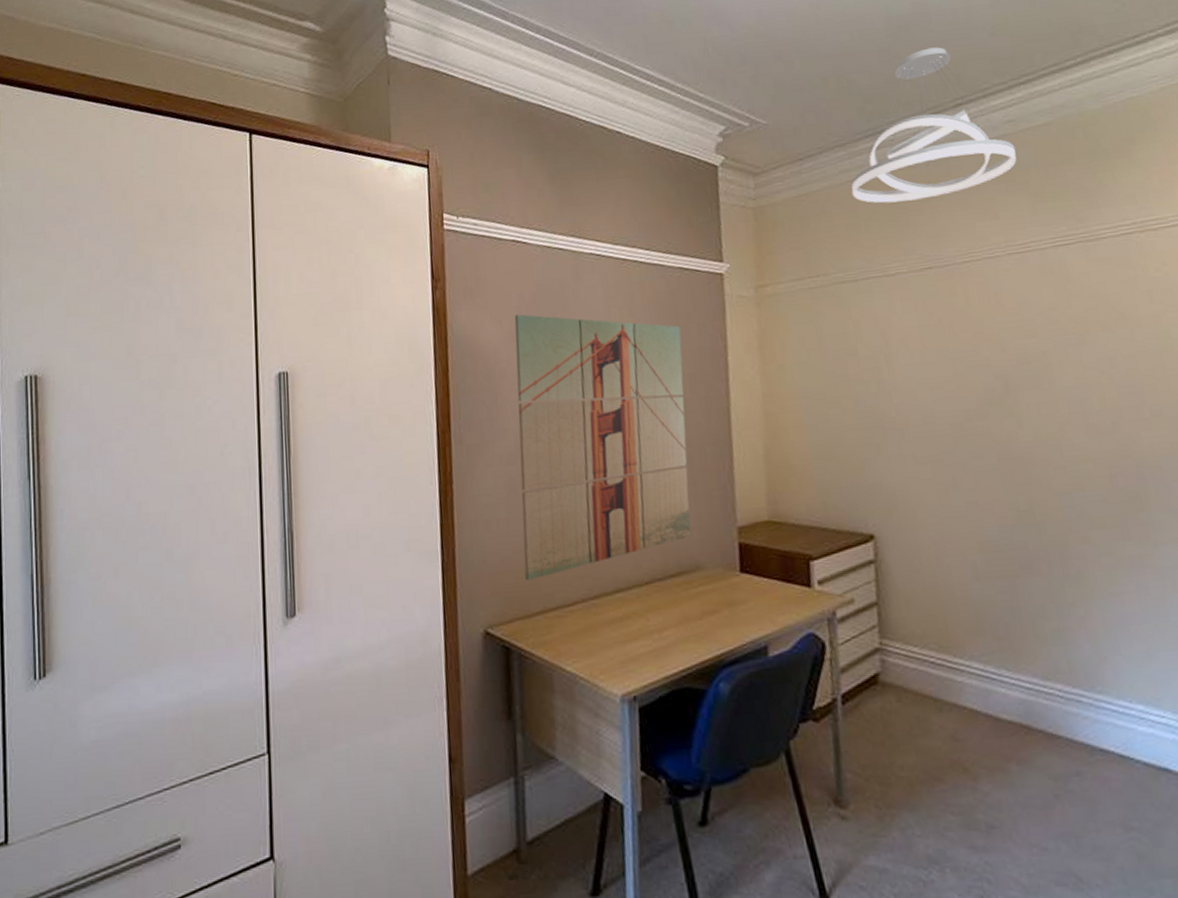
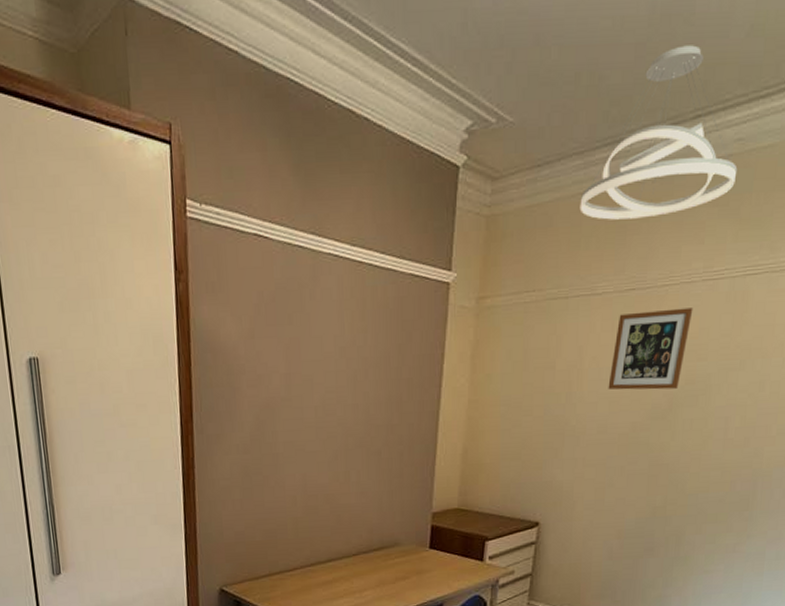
wall art: present [514,314,691,581] -> none [253,312,405,551]
picture frame: none [920,282,1011,375] -> present [608,308,693,390]

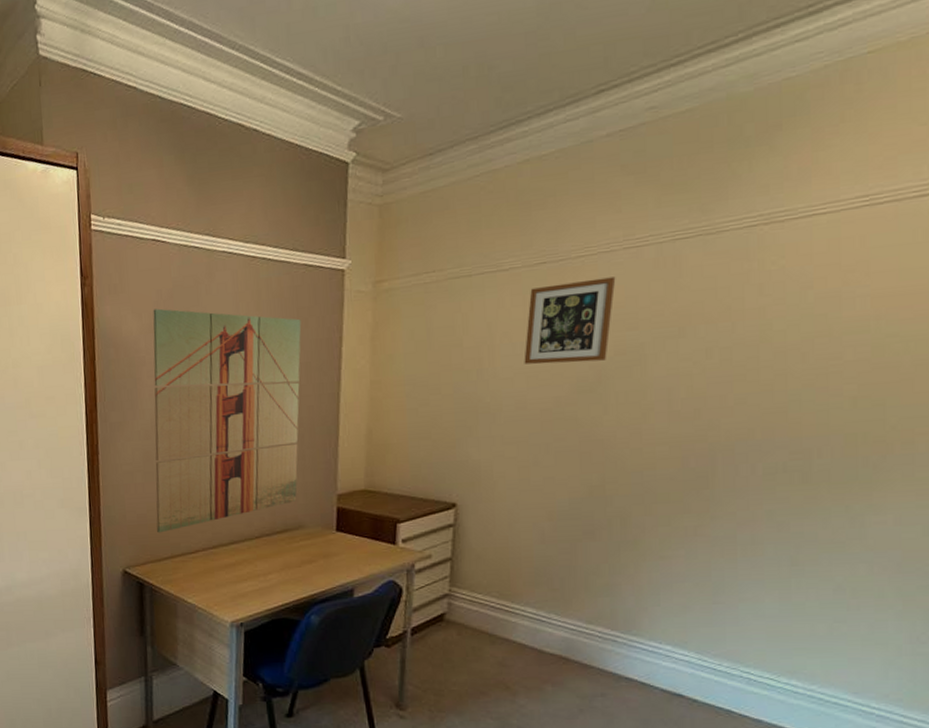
wall art: none [253,312,405,551] -> present [153,308,302,533]
pendant light: present [579,45,738,220] -> none [477,26,653,198]

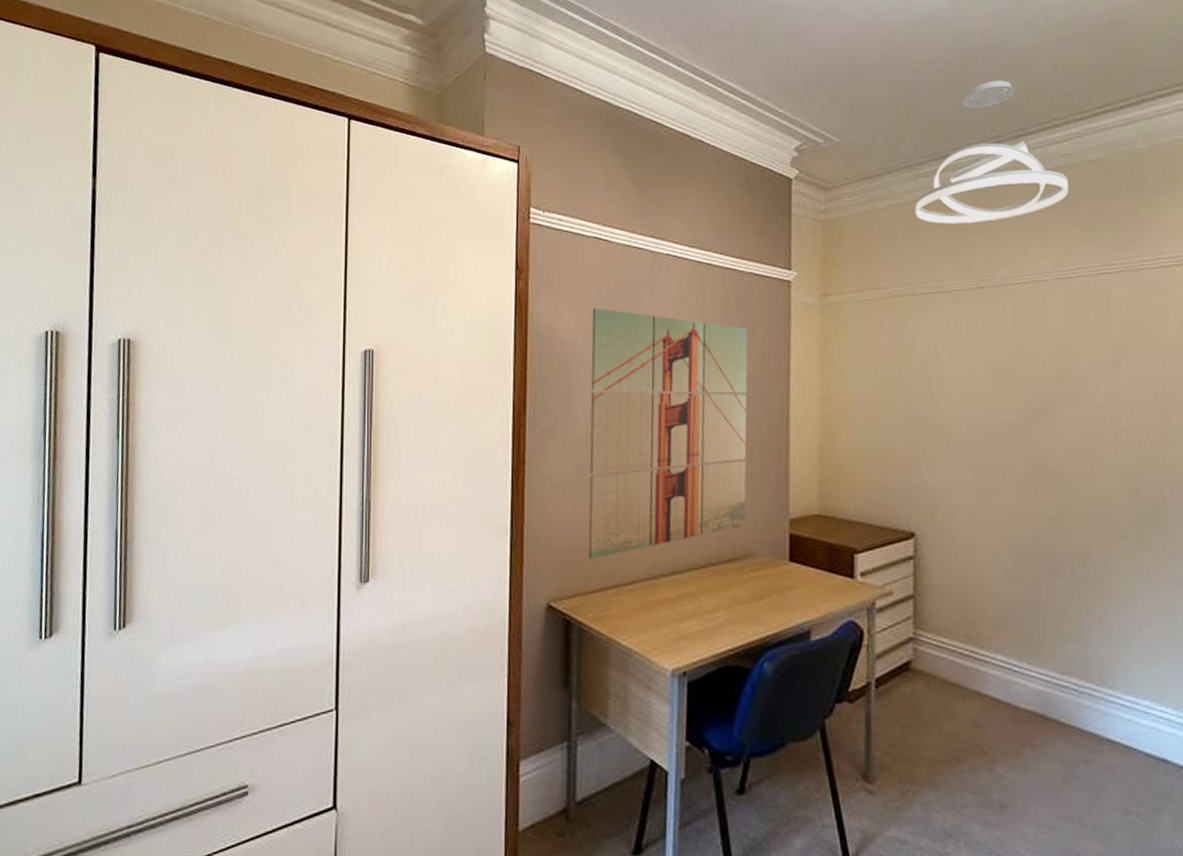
pendant light: none [477,26,653,198] -> present [914,80,1069,224]
picture frame: present [524,277,616,364] -> none [971,305,1051,387]

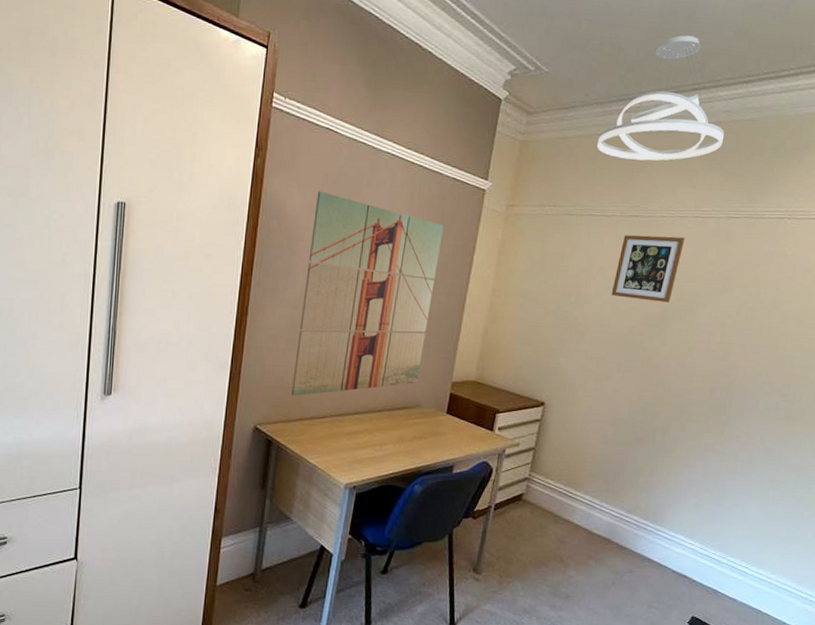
picture frame: none [971,305,1051,387] -> present [611,235,685,303]

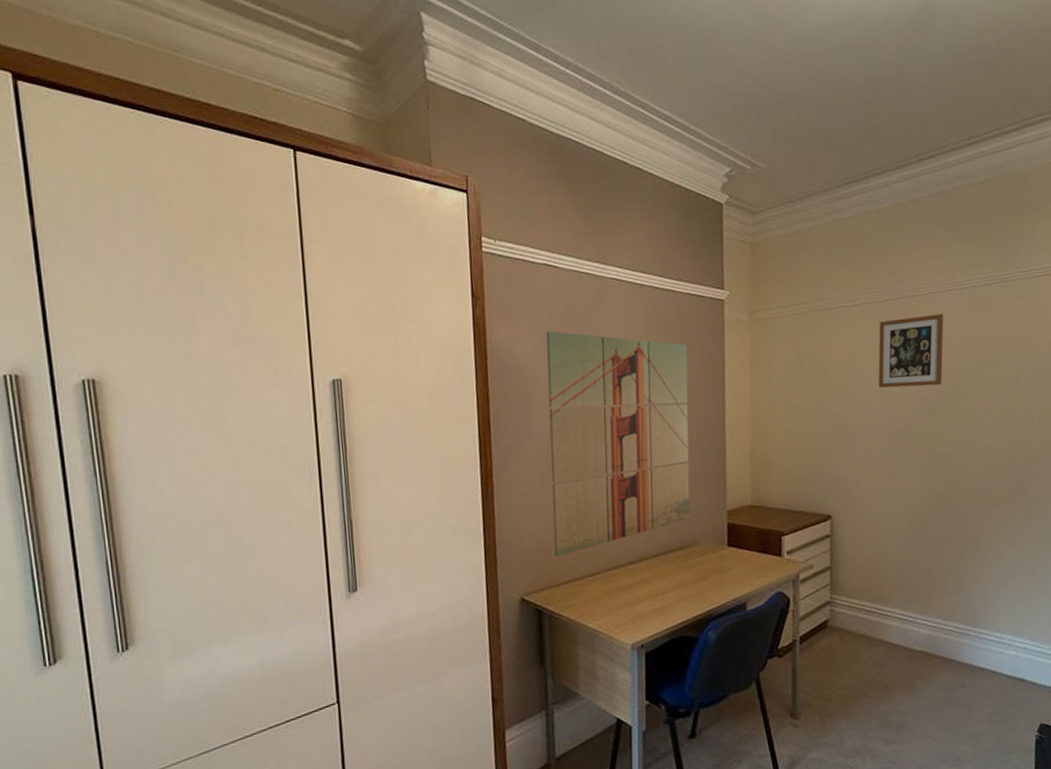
pendant light: present [597,35,725,161] -> none [831,107,962,243]

